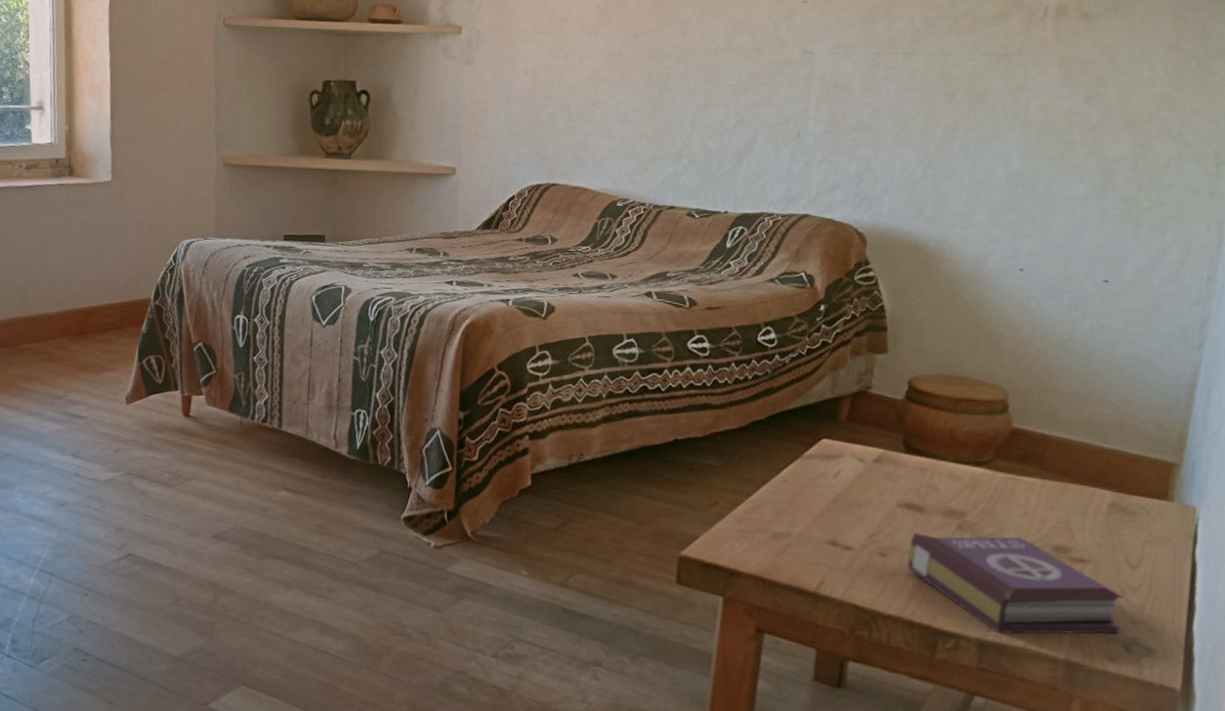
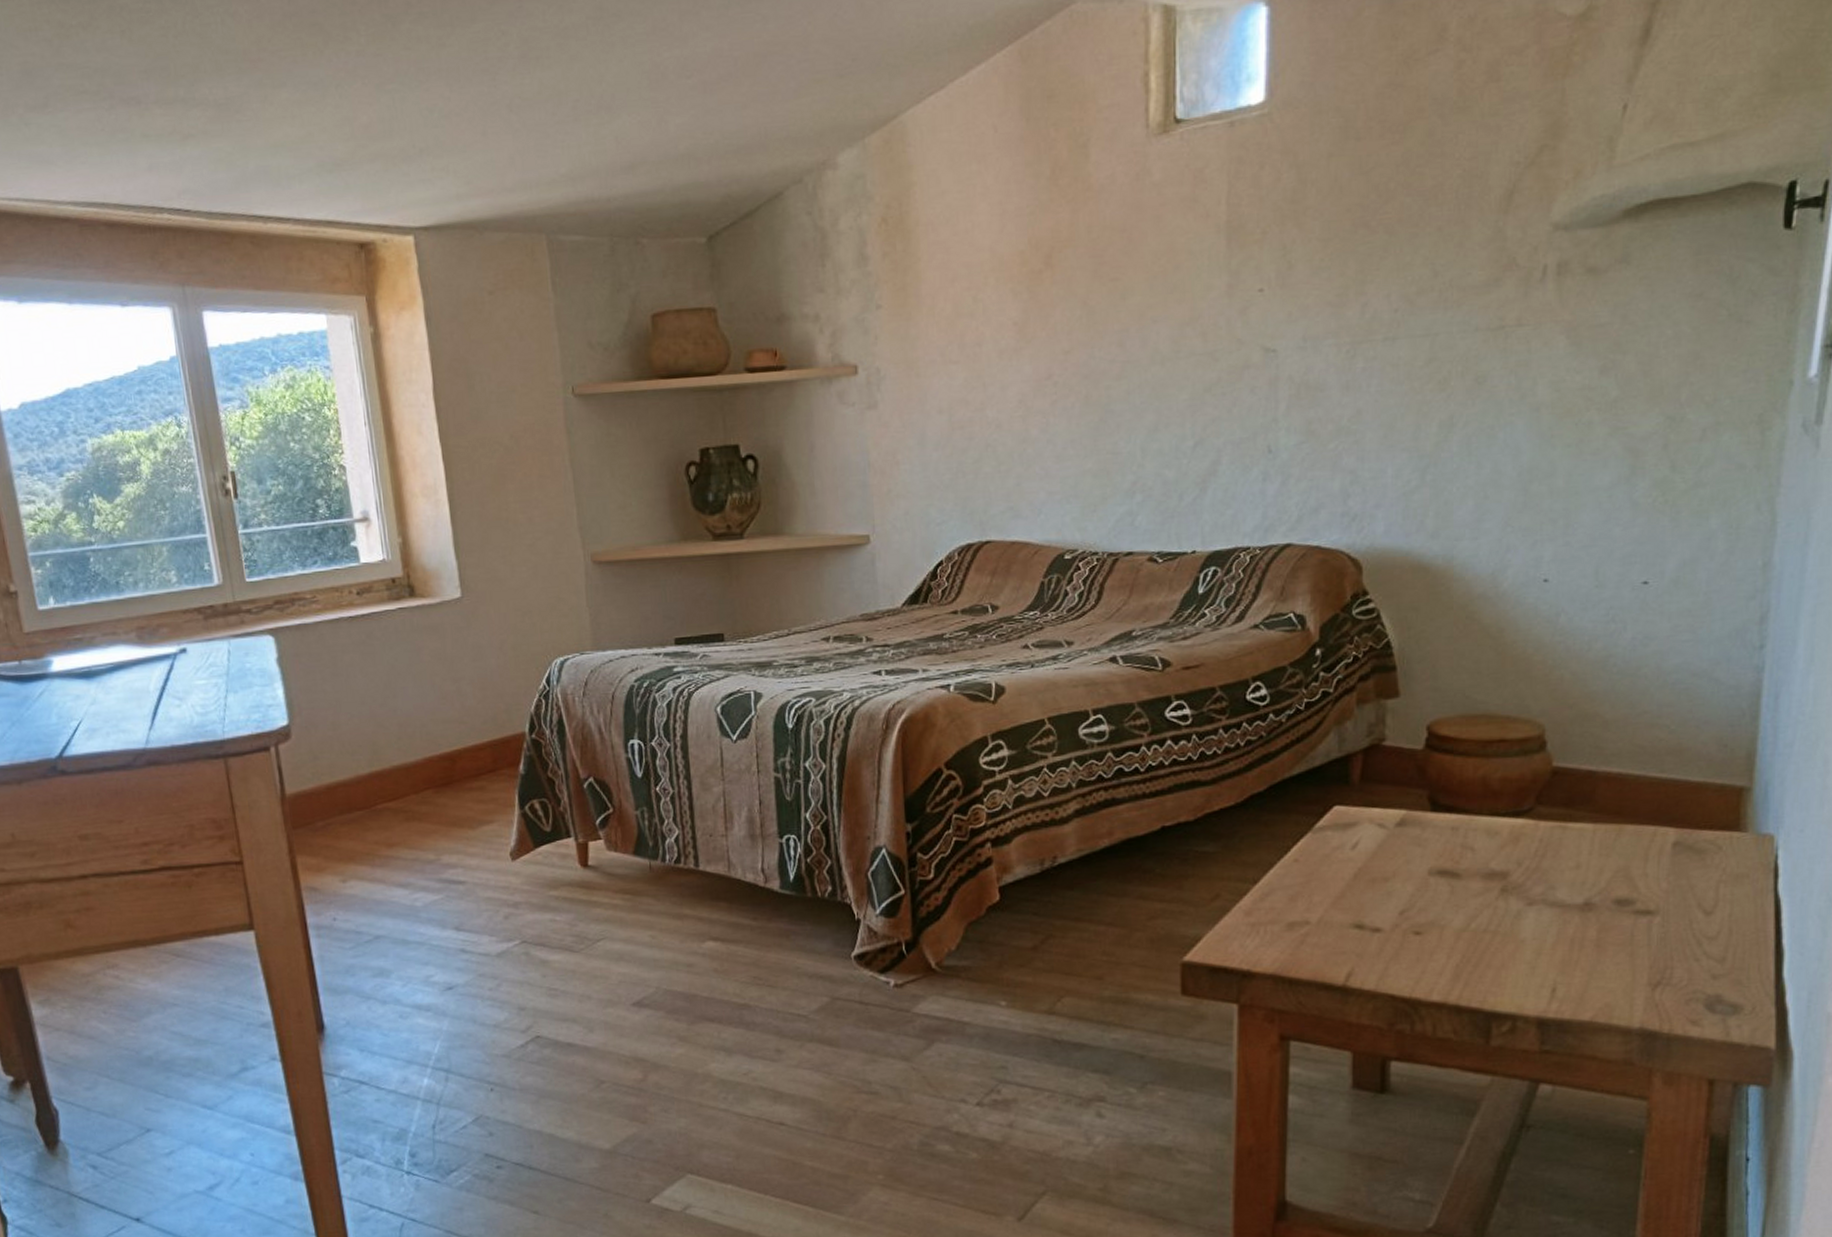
book: present [907,533,1125,635] -> none [1446,893,1702,1009]

